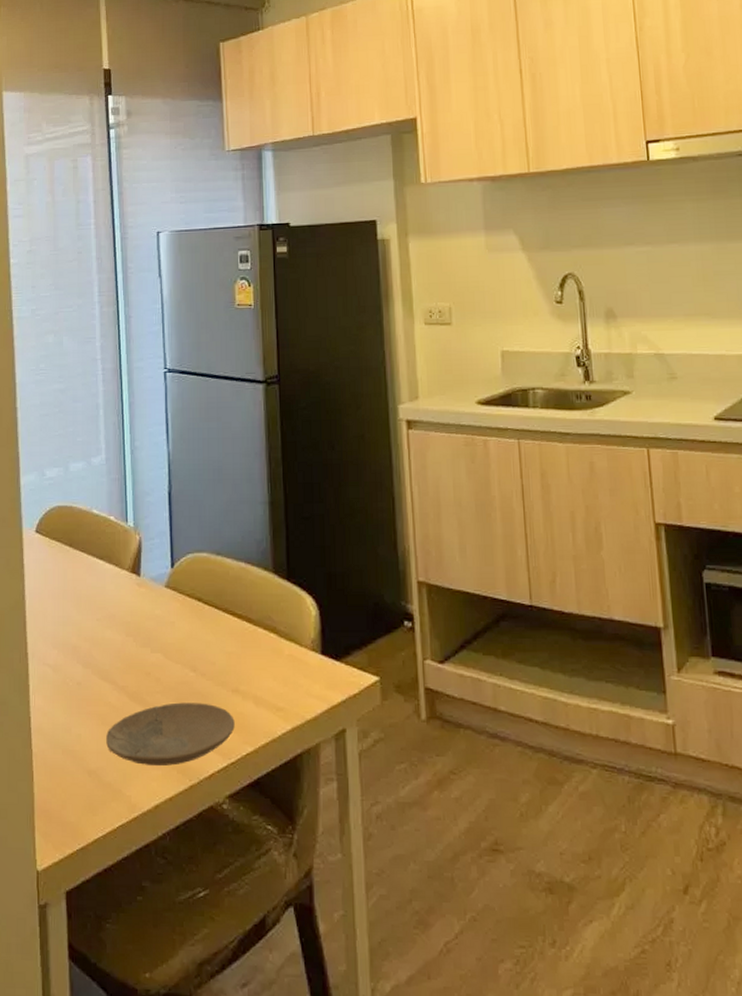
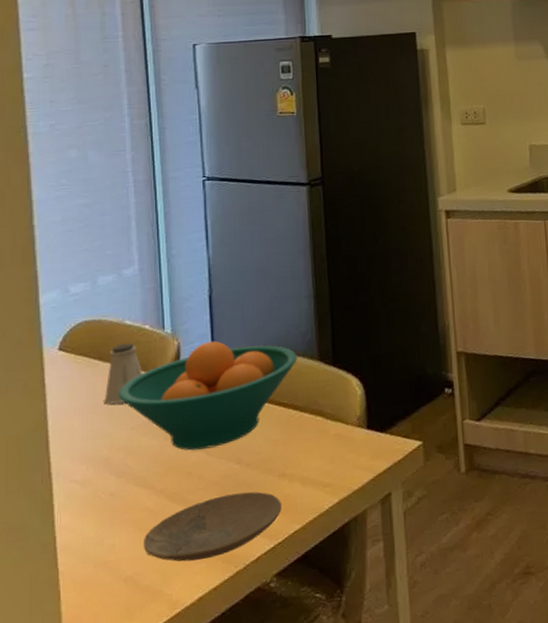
saltshaker: none [73,532,107,592] -> present [104,342,142,404]
fruit bowl: none [85,539,252,651] -> present [118,341,297,451]

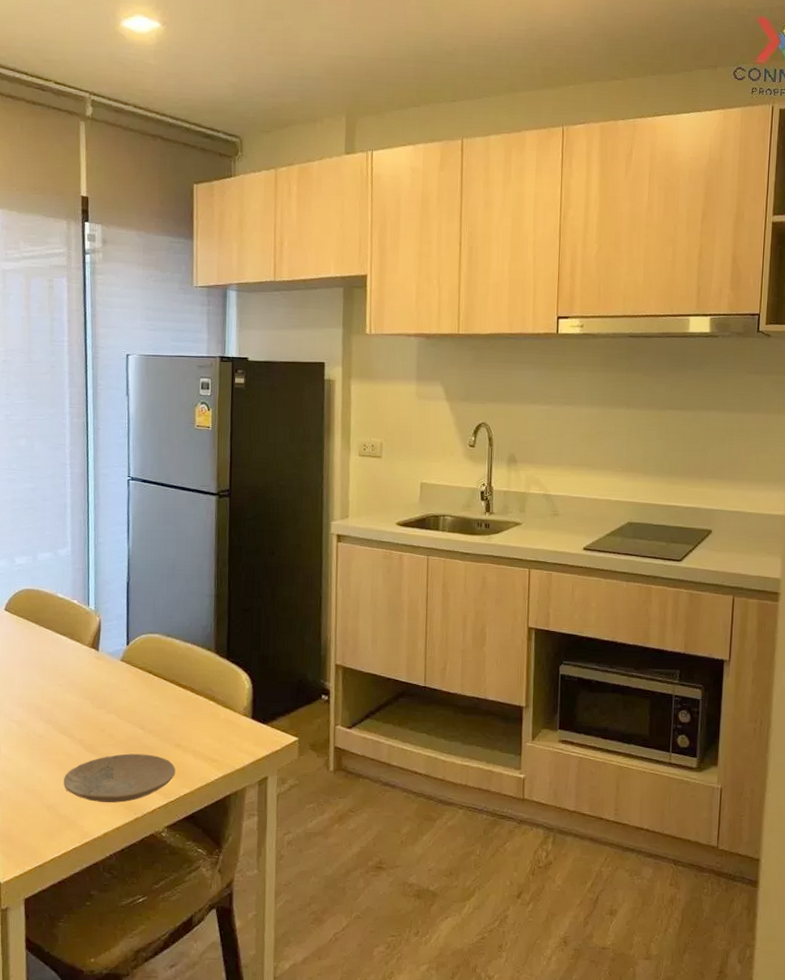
saltshaker: present [104,342,142,404] -> none [38,612,70,662]
fruit bowl: present [118,341,297,451] -> none [49,622,197,712]

